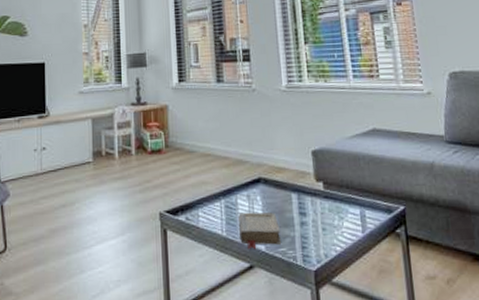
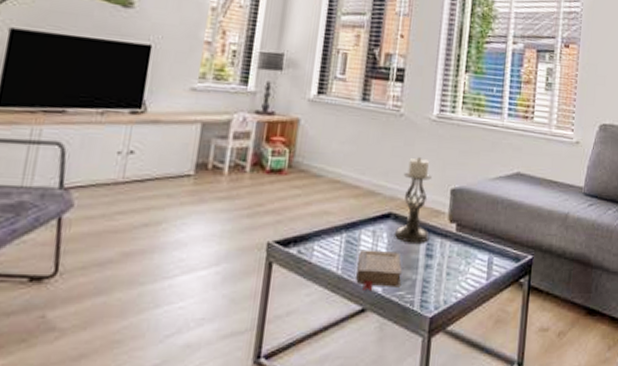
candle holder: none [265,126,300,204] -> present [395,157,431,243]

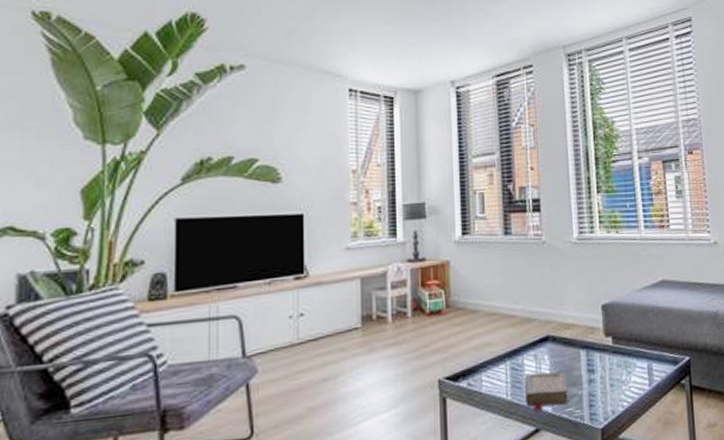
candle holder: present [395,157,431,243] -> none [554,280,589,362]

